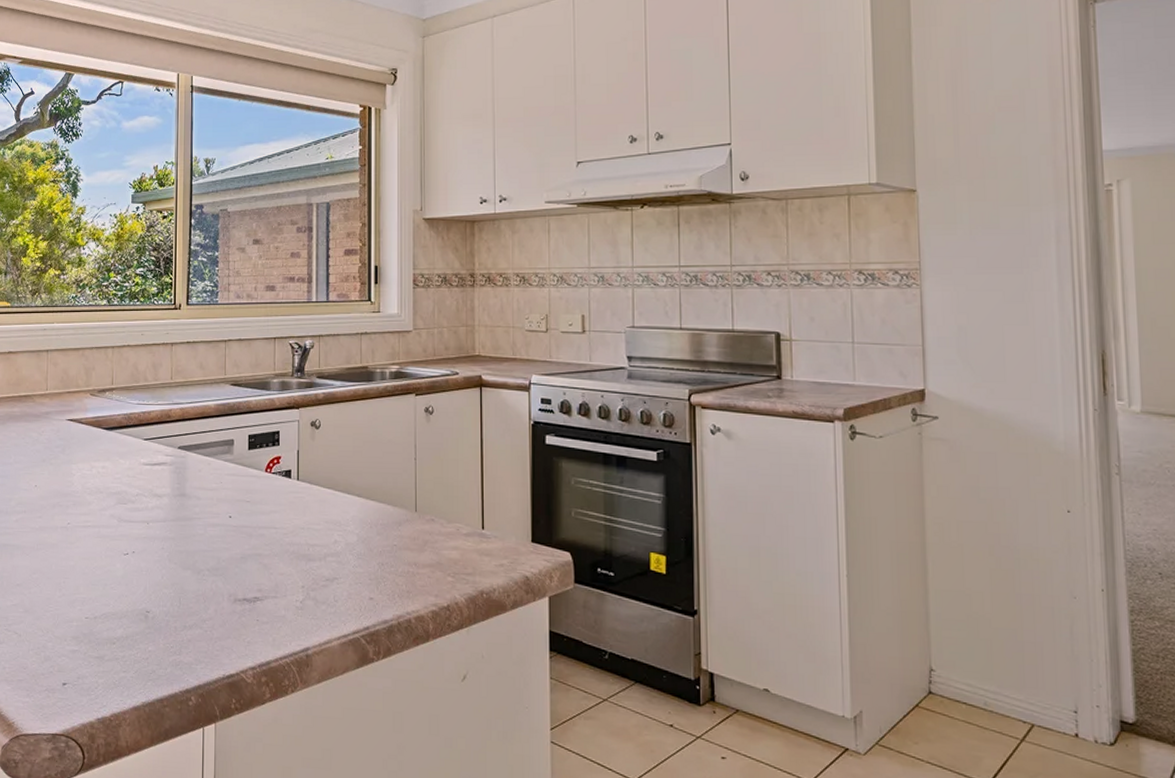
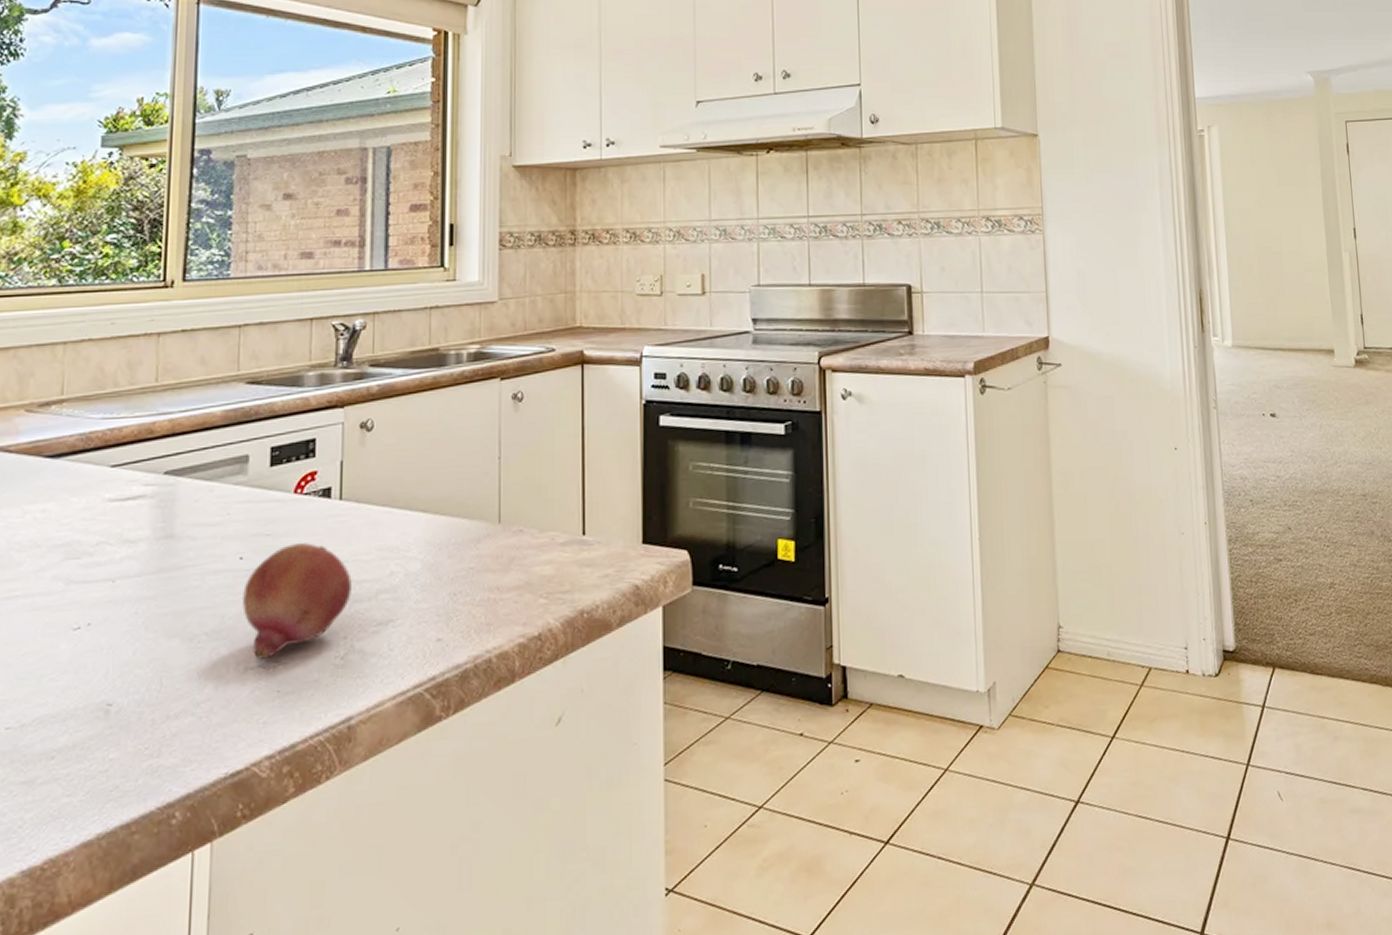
fruit: none [231,510,307,596] -> present [241,543,352,661]

